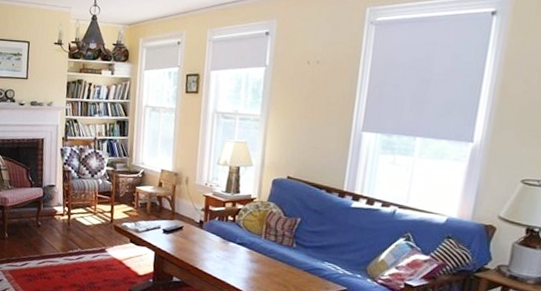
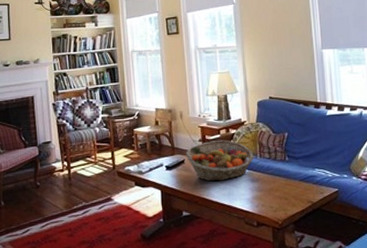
fruit basket: none [185,212,258,255] -> present [186,139,254,182]

